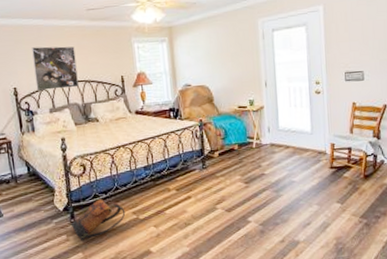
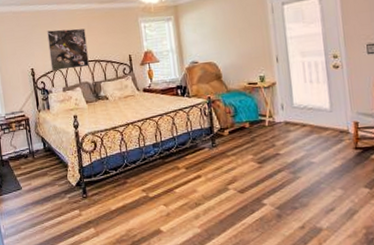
backpack: present [70,199,126,241] -> none [82,175,135,217]

